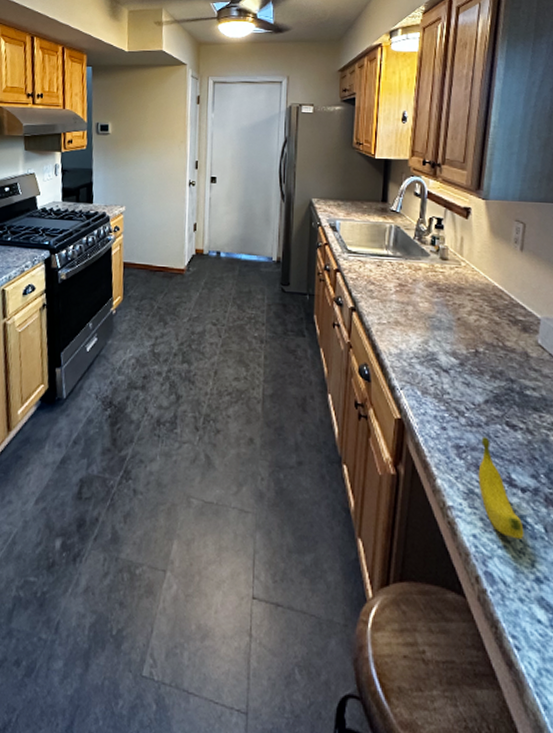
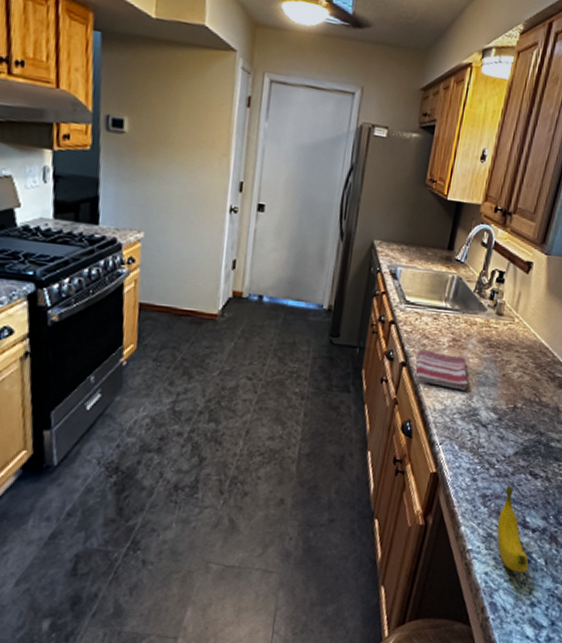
dish towel: none [365,295,422,335] -> present [415,349,469,391]

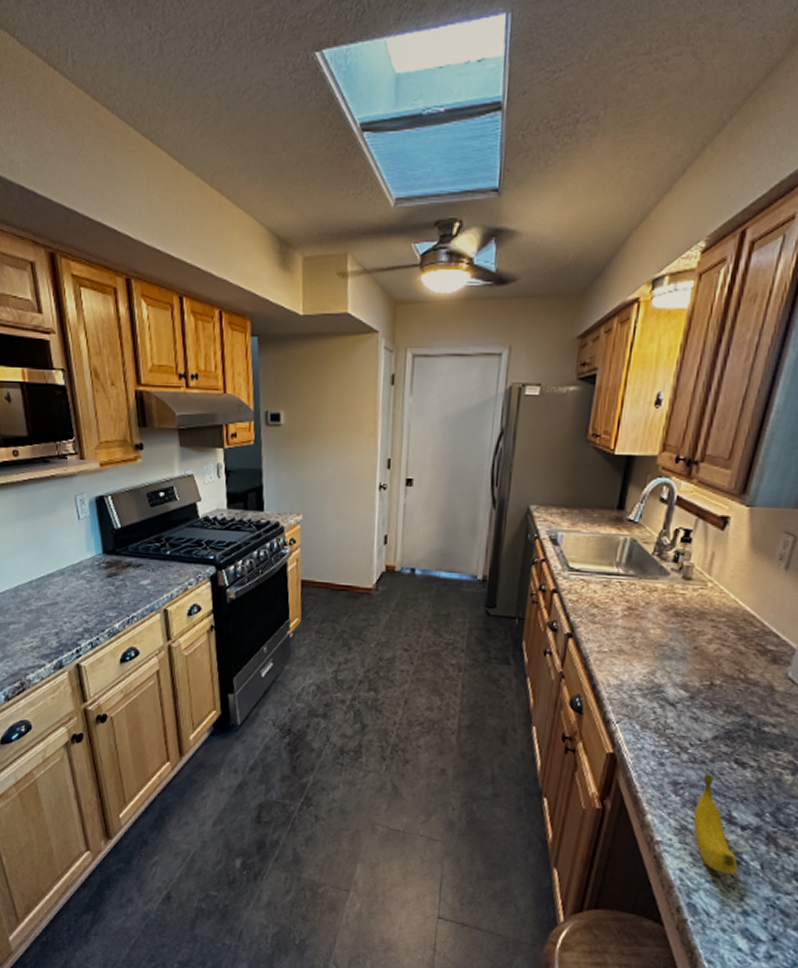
dish towel: present [415,349,469,391] -> none [584,619,650,665]

